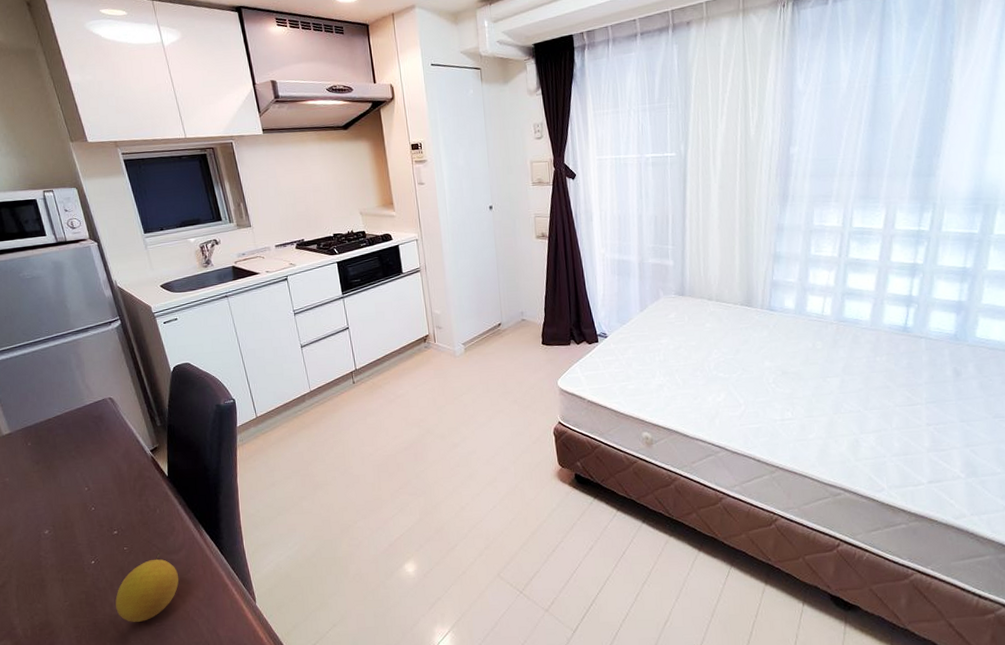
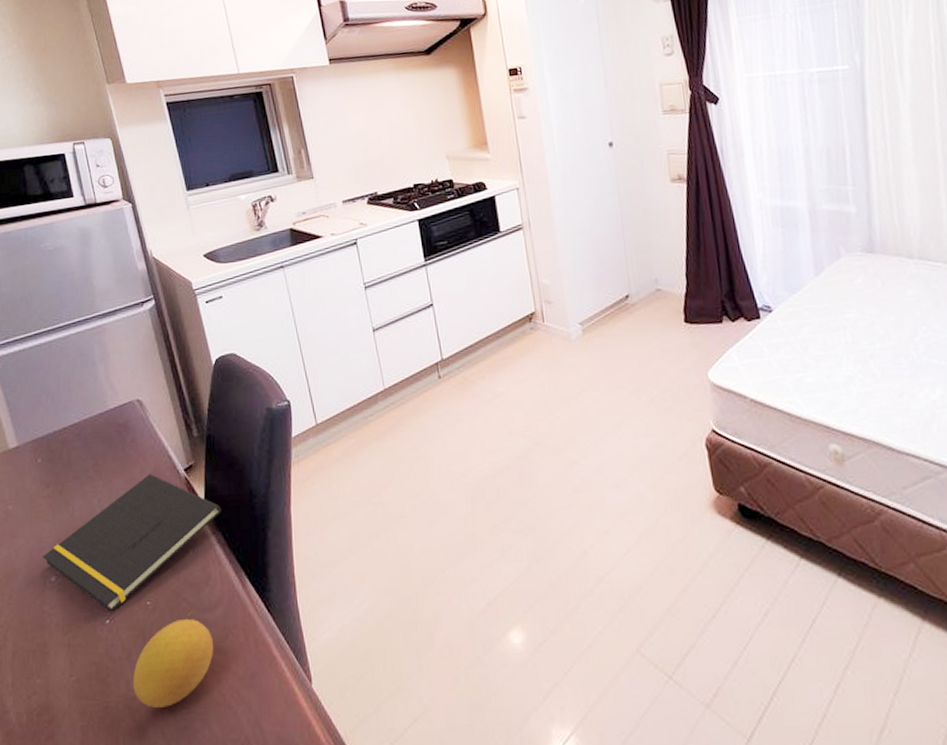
notepad: none [37,454,182,555] -> present [42,473,222,611]

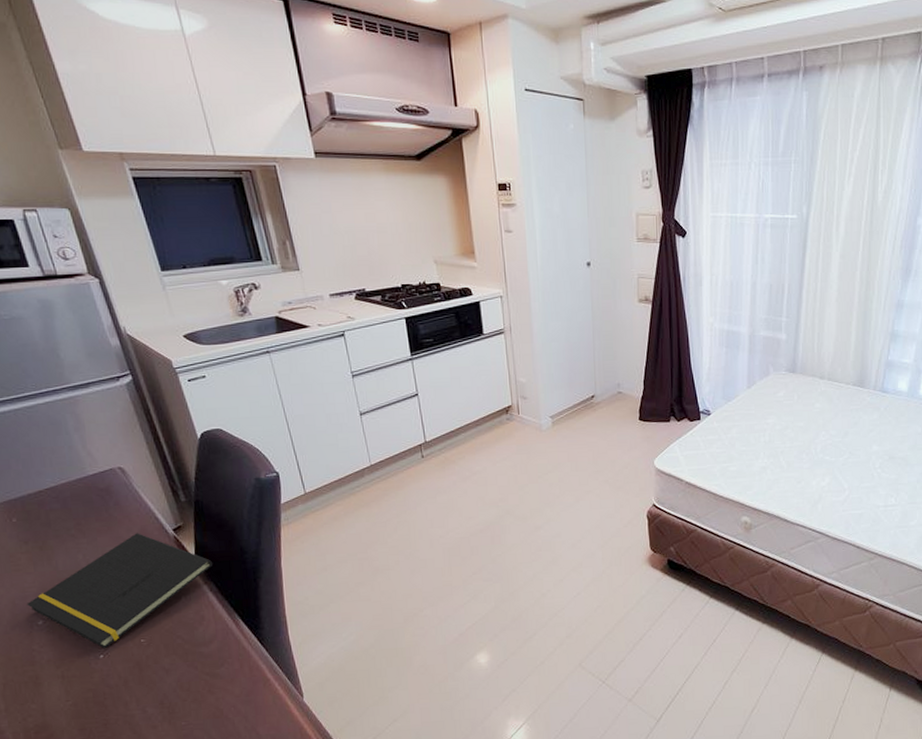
fruit: present [133,610,214,708] -> none [131,645,211,722]

